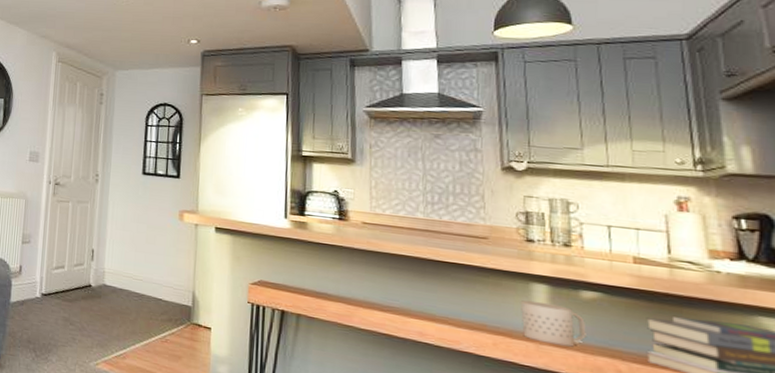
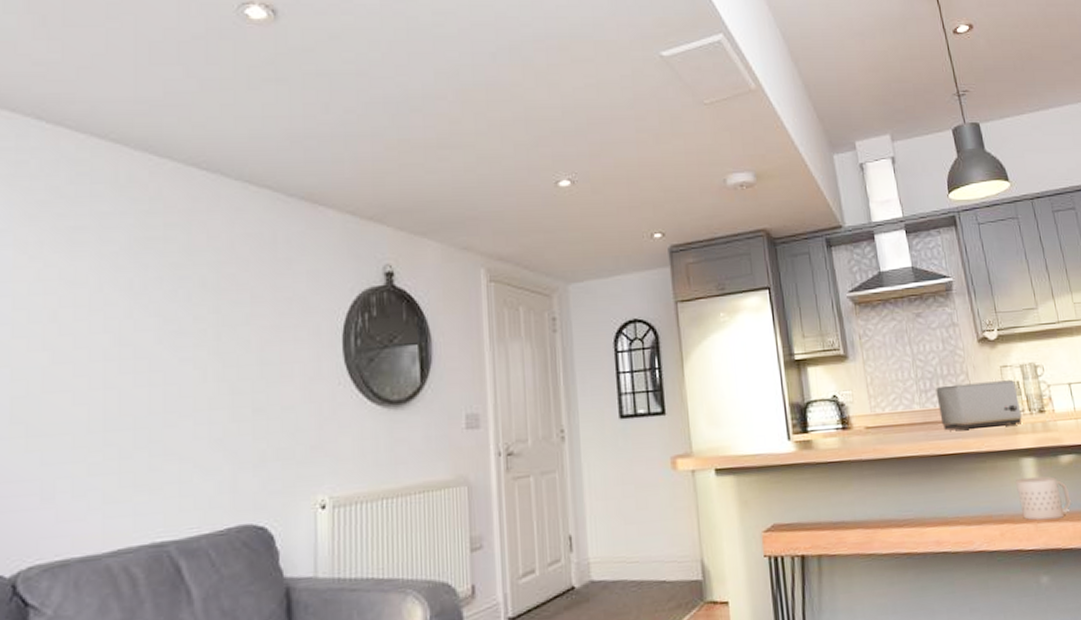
toaster: none [443,202,542,252] -> present [935,380,1022,431]

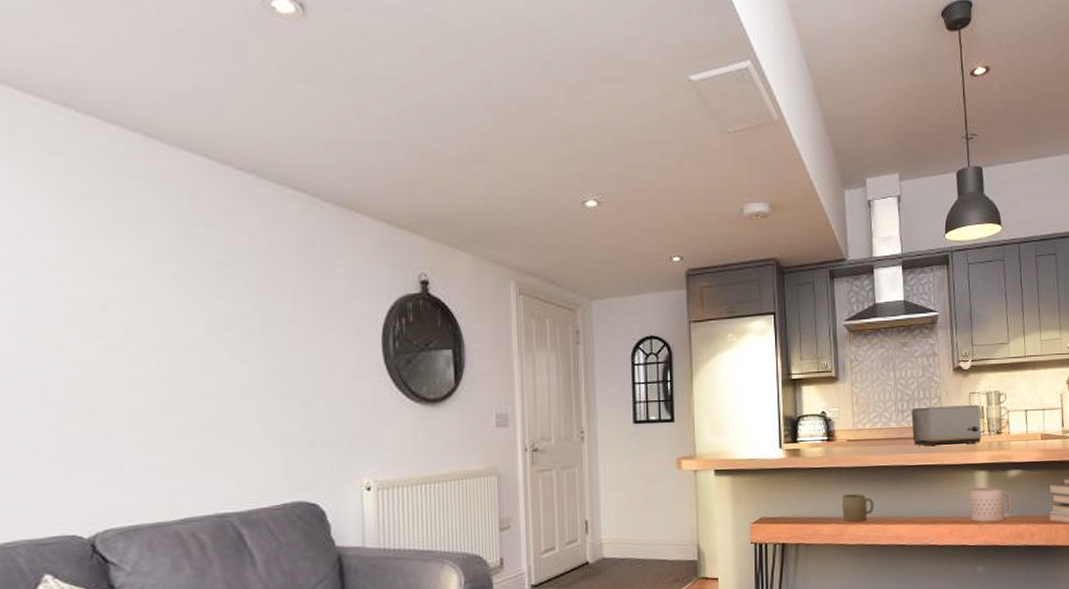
mug: none [866,491,906,527] -> present [841,494,874,523]

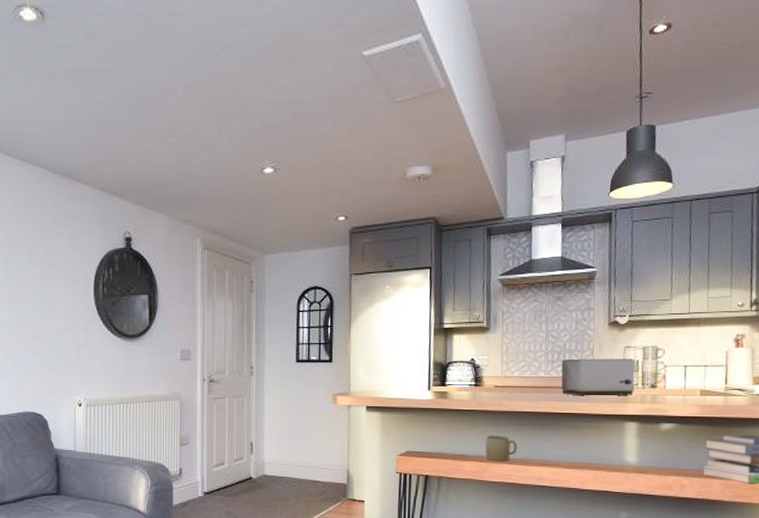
mug: present [968,486,1012,523] -> none [616,437,662,473]

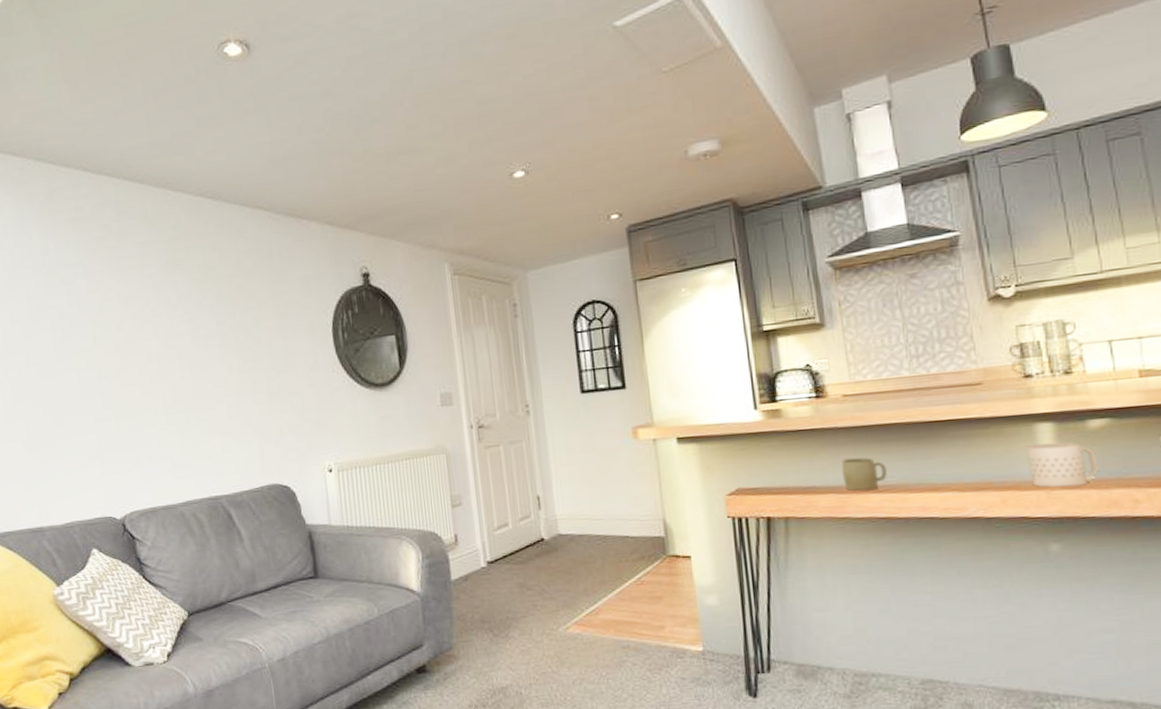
toaster: present [561,358,635,396] -> none [930,340,1041,397]
mug: none [616,437,662,473] -> present [1026,442,1098,489]

